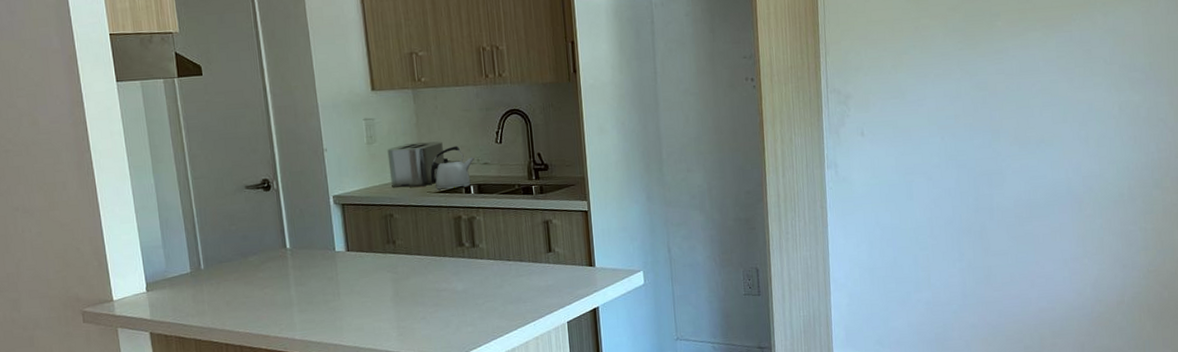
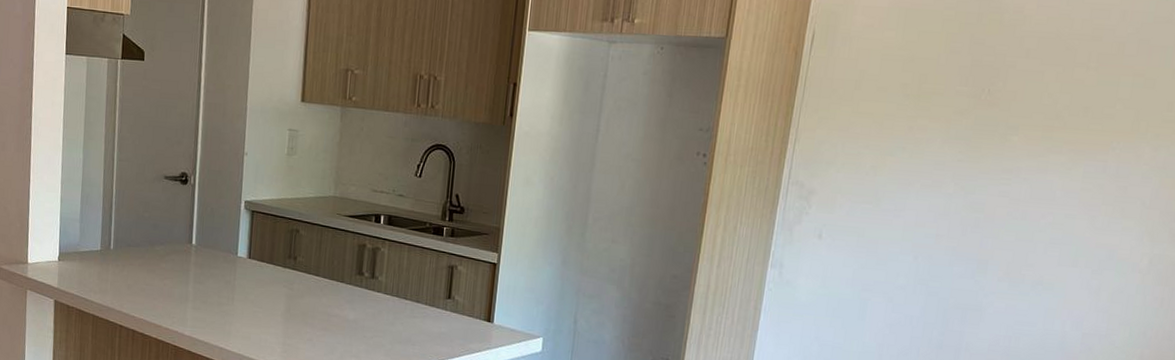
toaster: present [387,141,445,188] -> none [303,161,362,209]
kettle: present [430,145,475,190] -> none [342,172,391,216]

